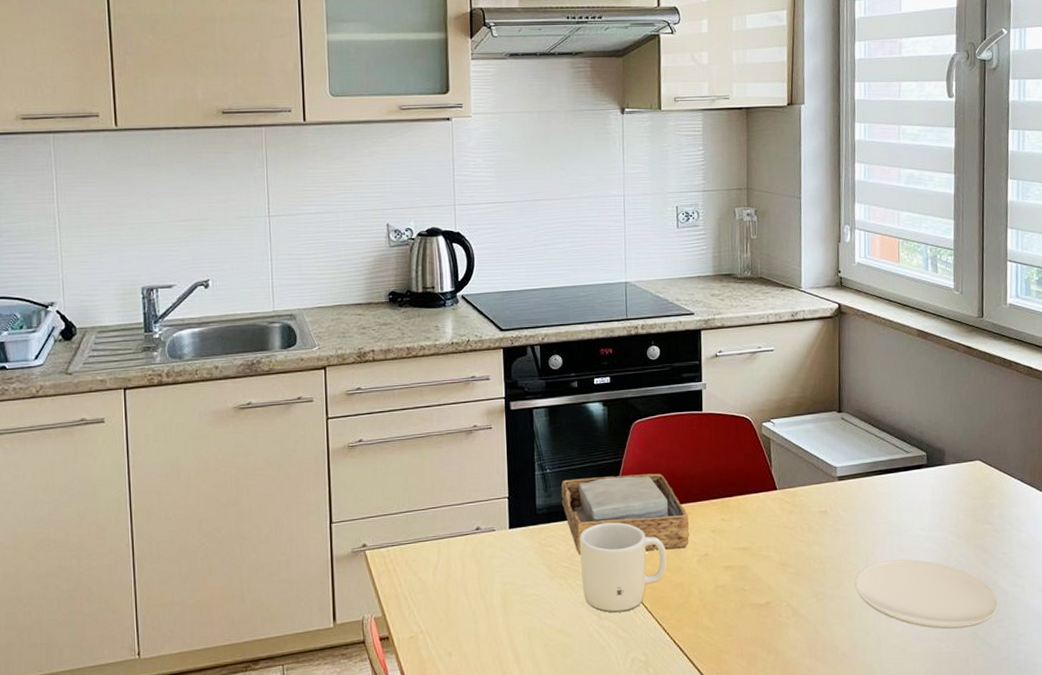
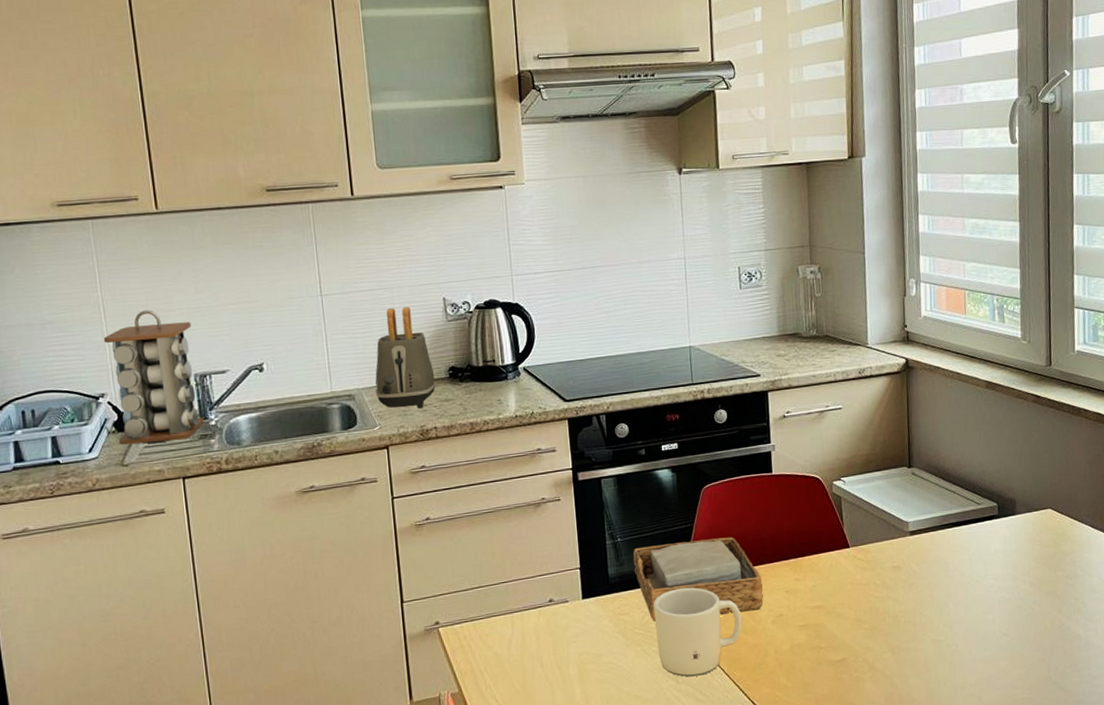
spice rack: none [56,223,149,353] -> present [103,310,205,445]
toaster: none [316,231,375,331] -> present [375,307,436,409]
plate: present [855,559,998,629] -> none [930,609,1072,676]

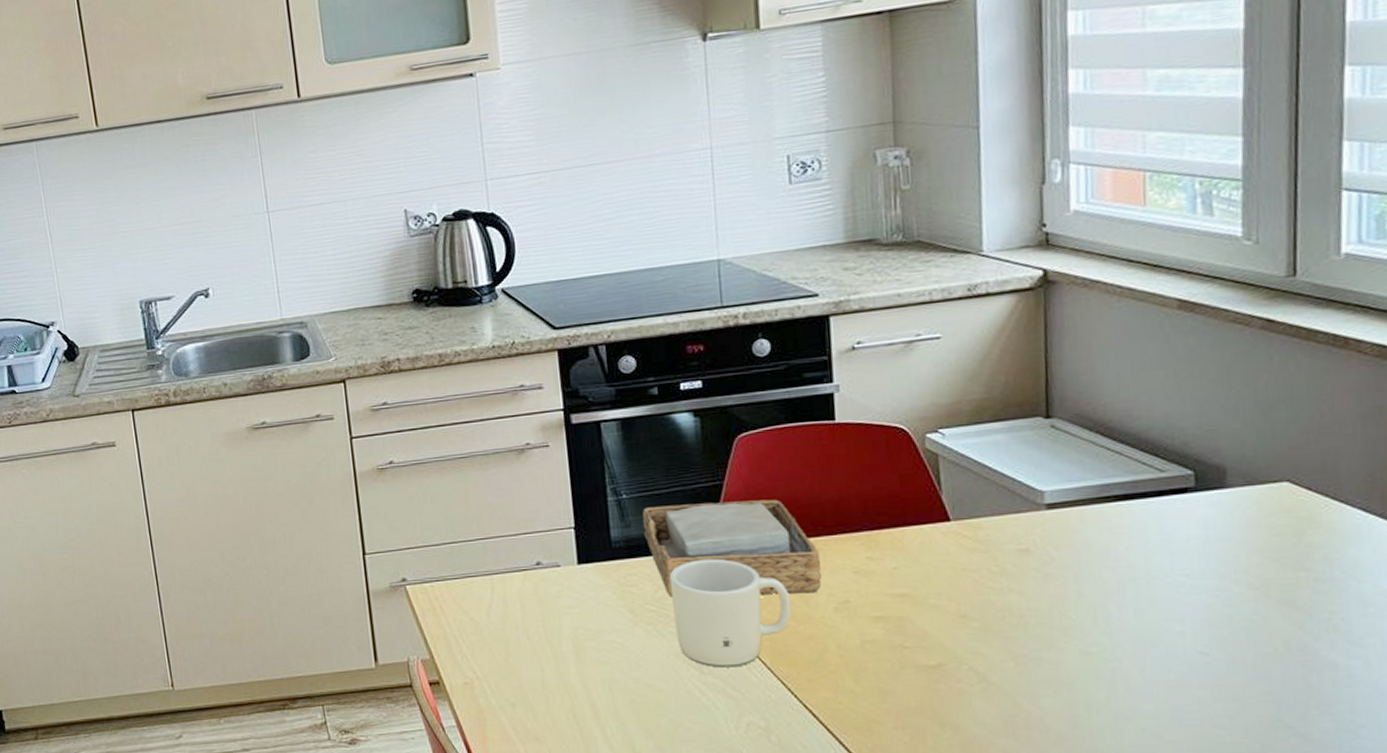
spice rack: present [103,310,205,445] -> none [51,234,152,375]
toaster: present [375,307,436,409] -> none [328,221,398,338]

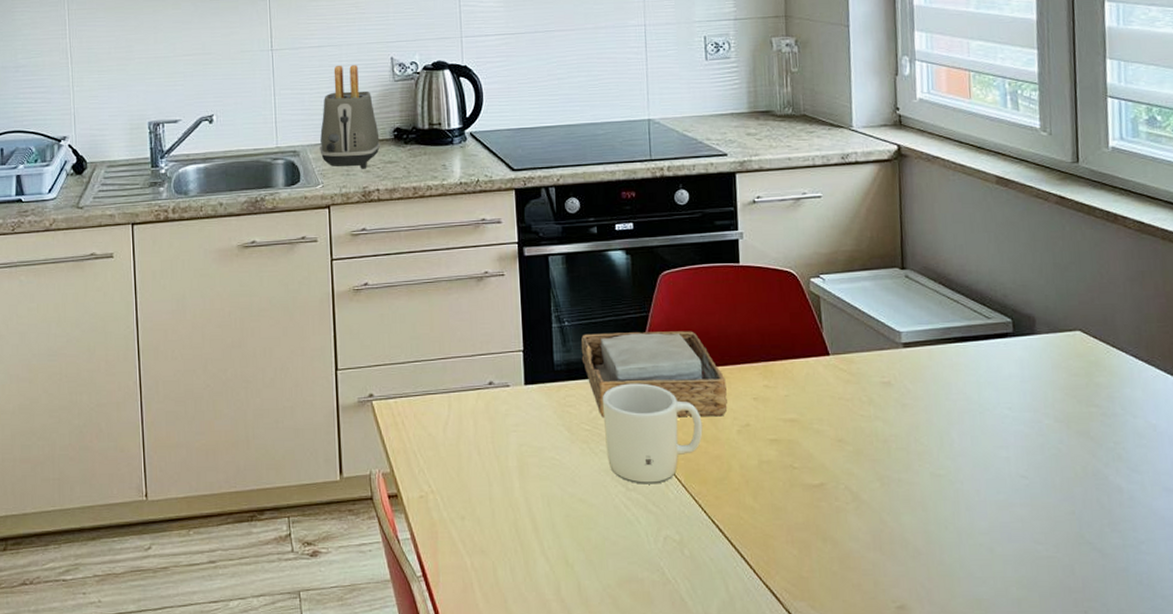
toaster: none [328,221,398,338] -> present [320,64,380,169]

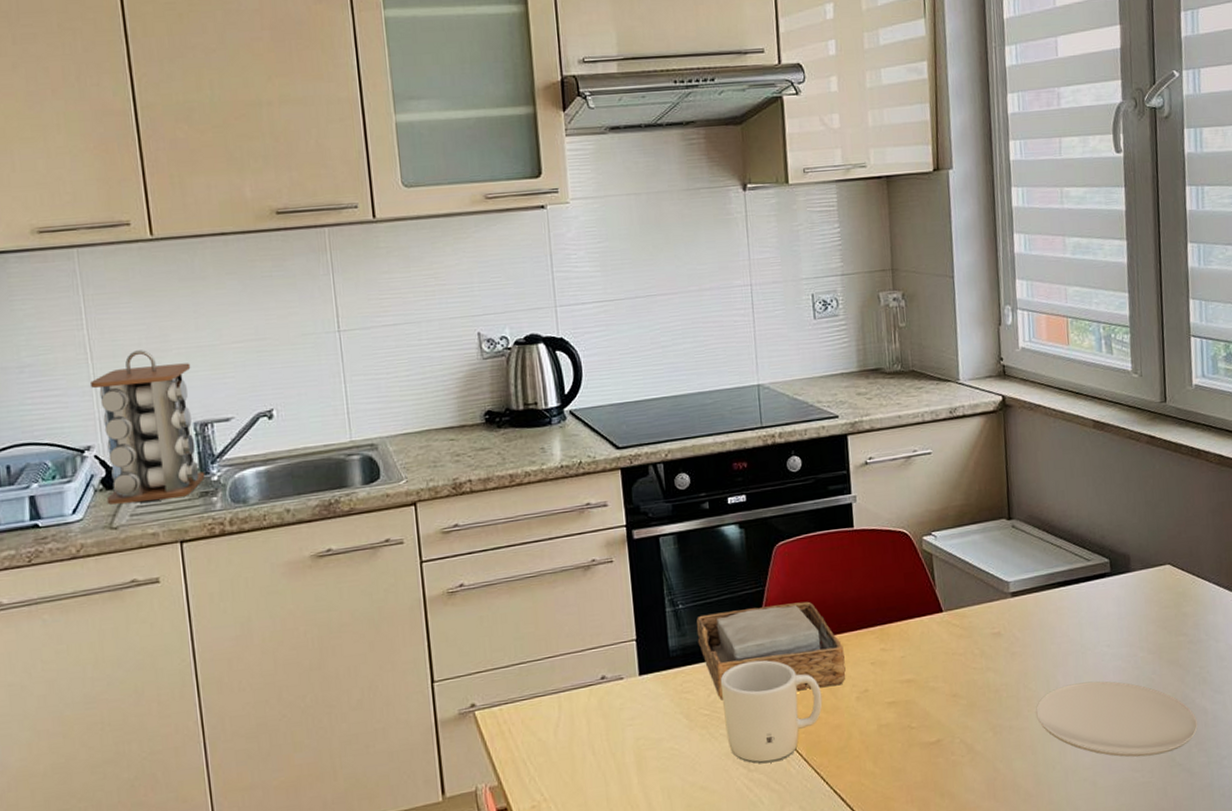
spice rack: none [68,58,155,188] -> present [89,350,206,505]
toaster: present [320,64,380,169] -> none [400,343,470,459]
plate: none [928,443,1111,529] -> present [1036,681,1198,757]

